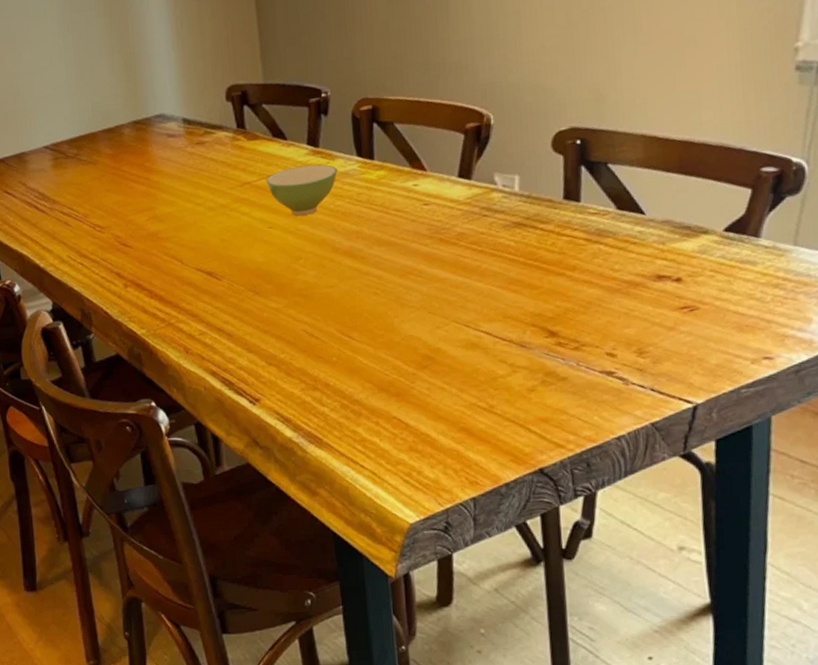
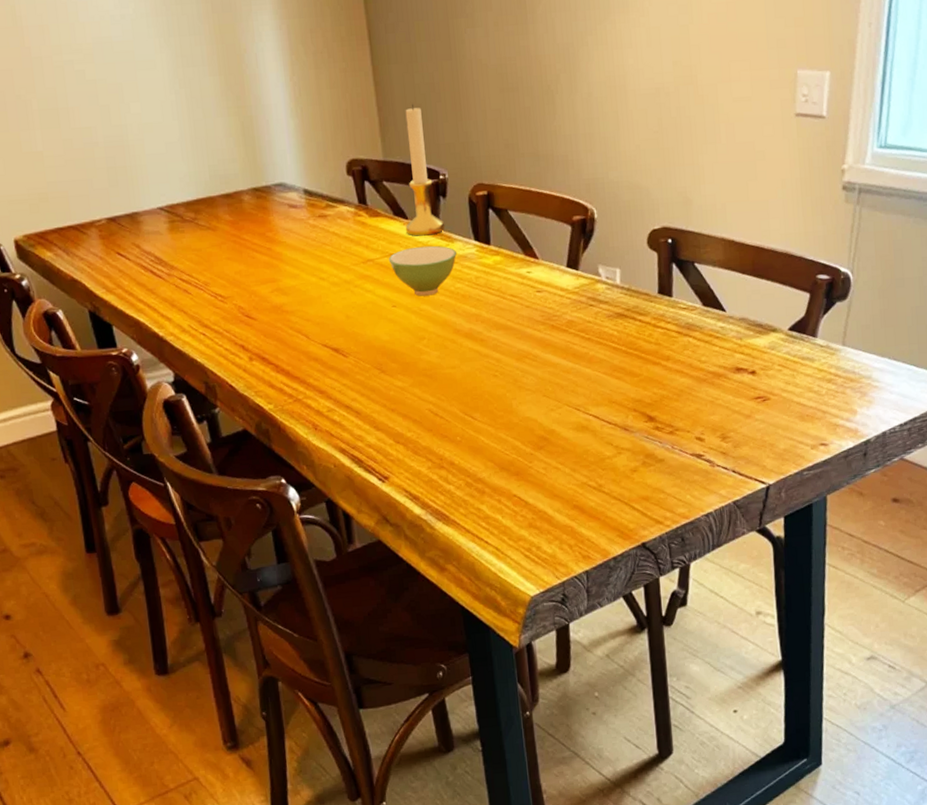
candle holder: none [284,25,326,156] -> present [405,104,445,236]

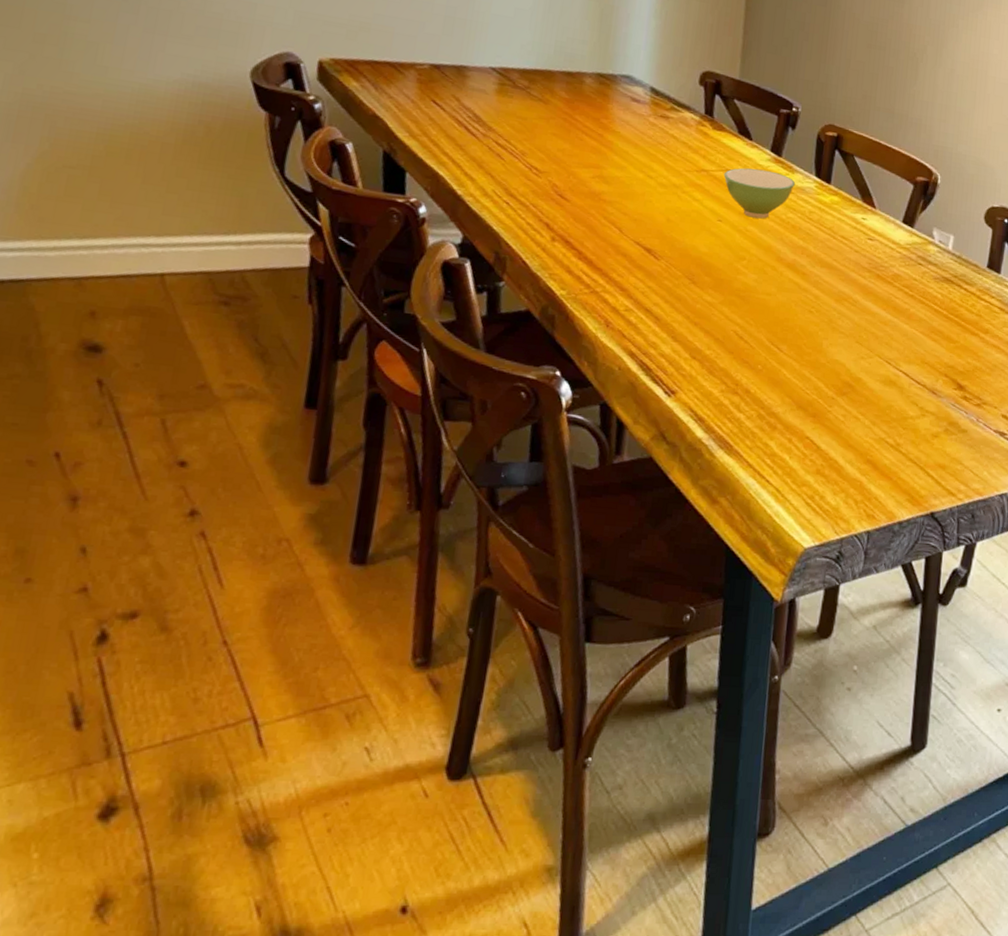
candle holder: present [405,104,445,236] -> none [747,36,789,161]

